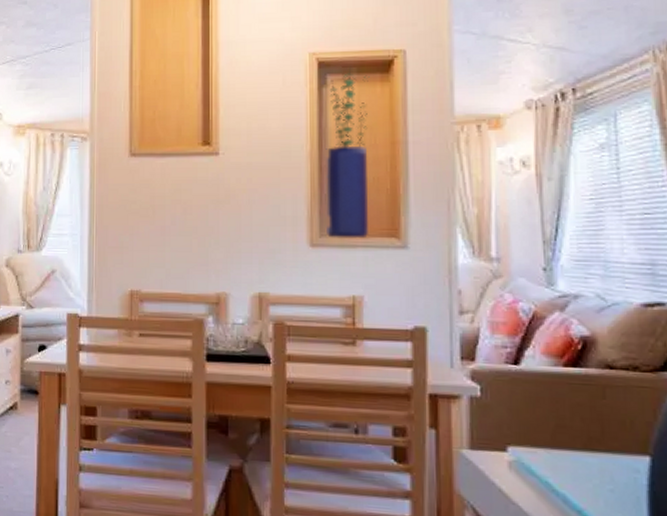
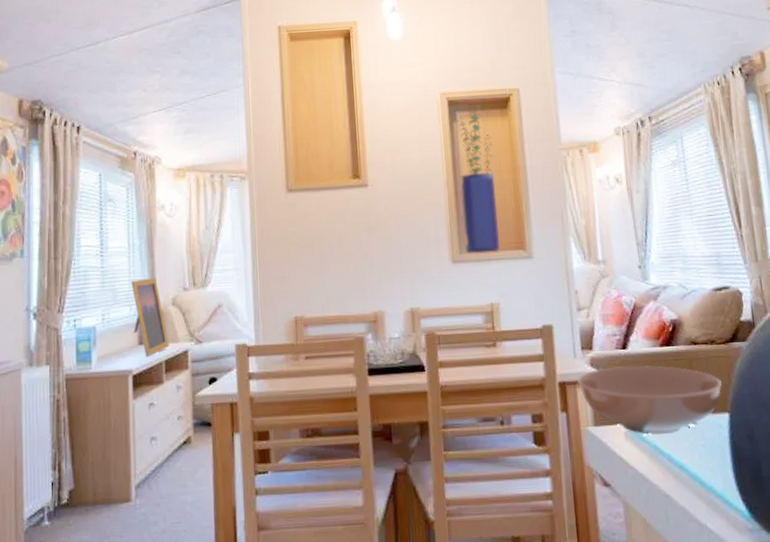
bowl: none [451,384,644,472] -> present [576,366,722,436]

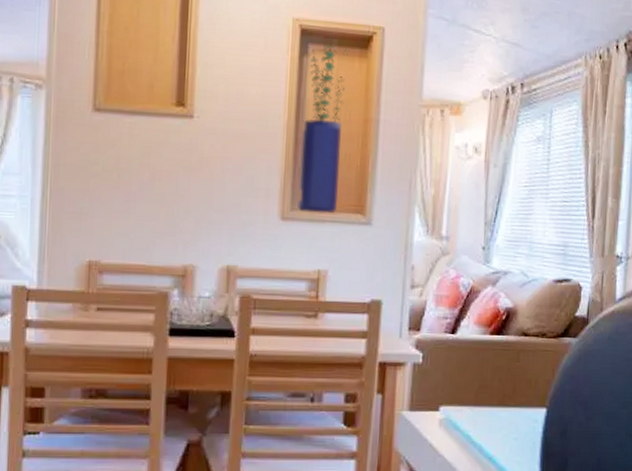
bowl: present [576,366,722,436] -> none [398,351,545,426]

